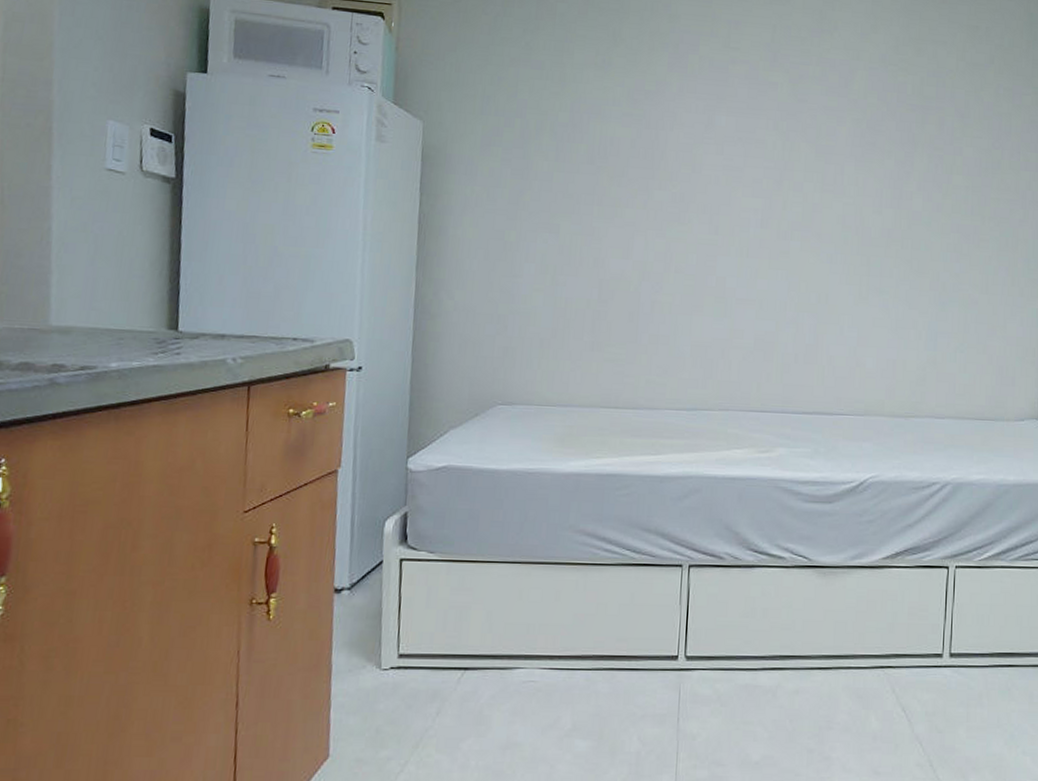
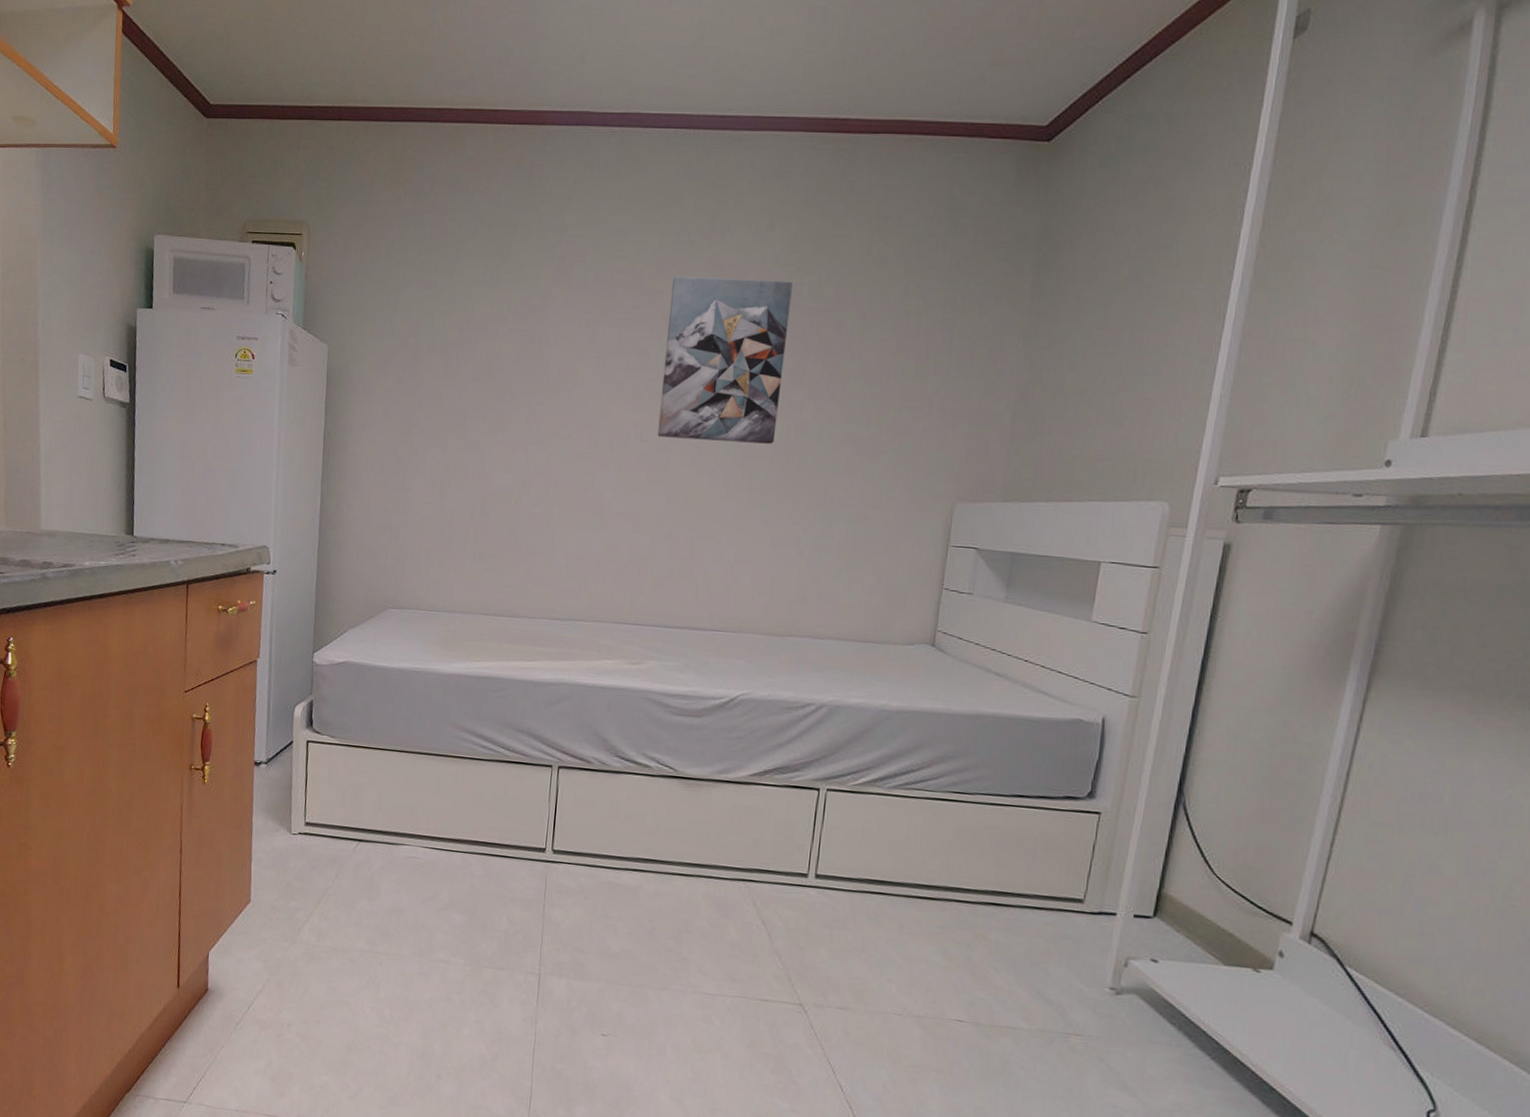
wall art: none [777,69,897,232] -> present [657,275,793,444]

